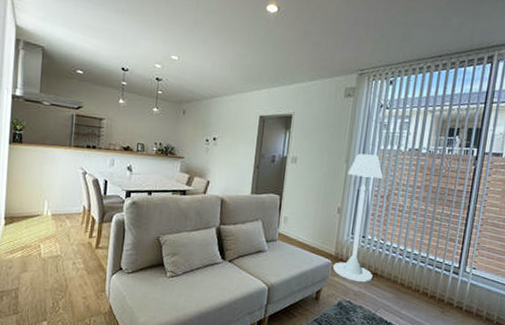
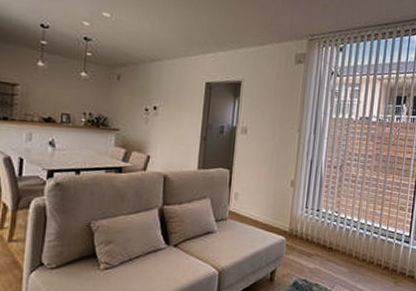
floor lamp: present [333,153,384,282] -> none [287,122,336,259]

